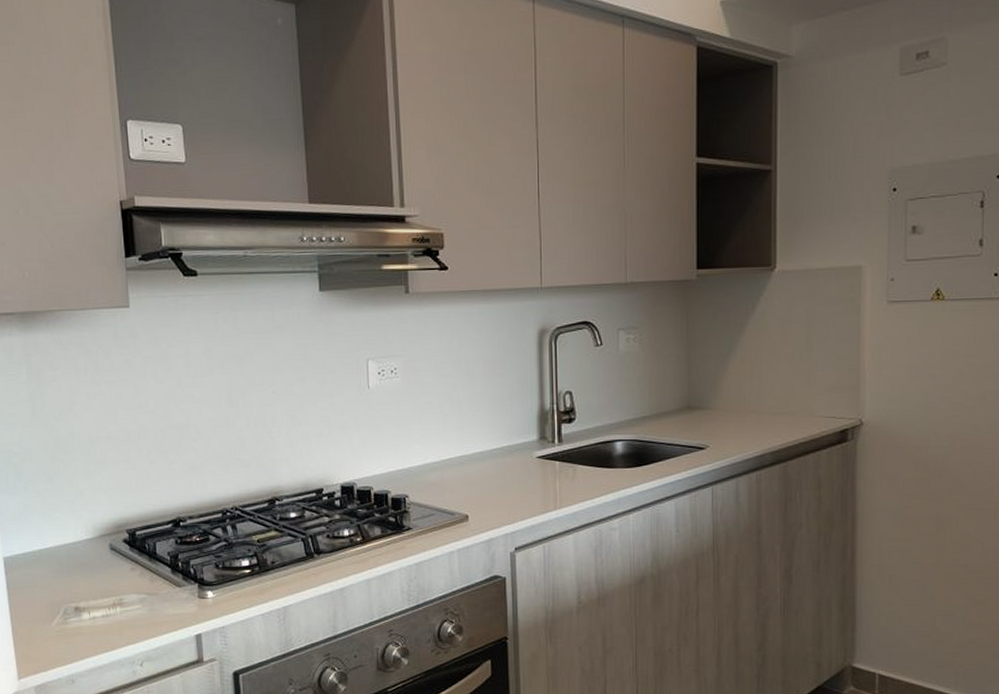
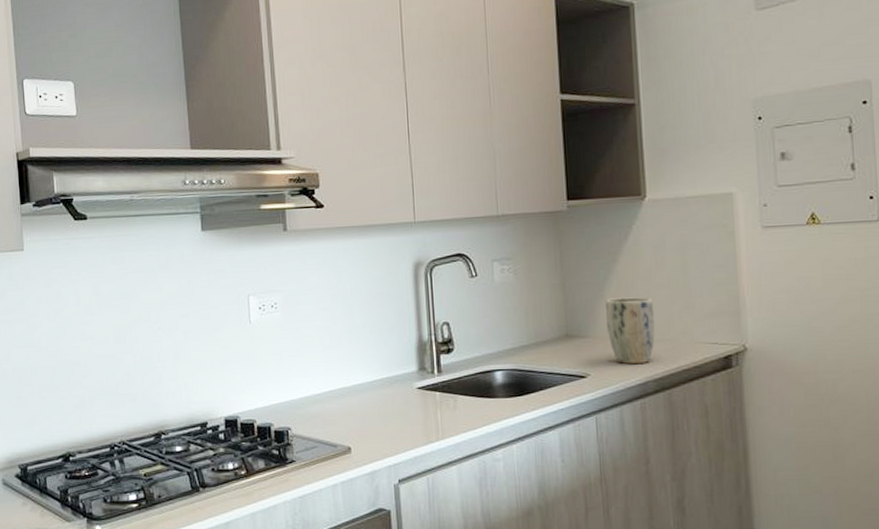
plant pot: none [729,369,775,436] -> present [606,297,655,364]

